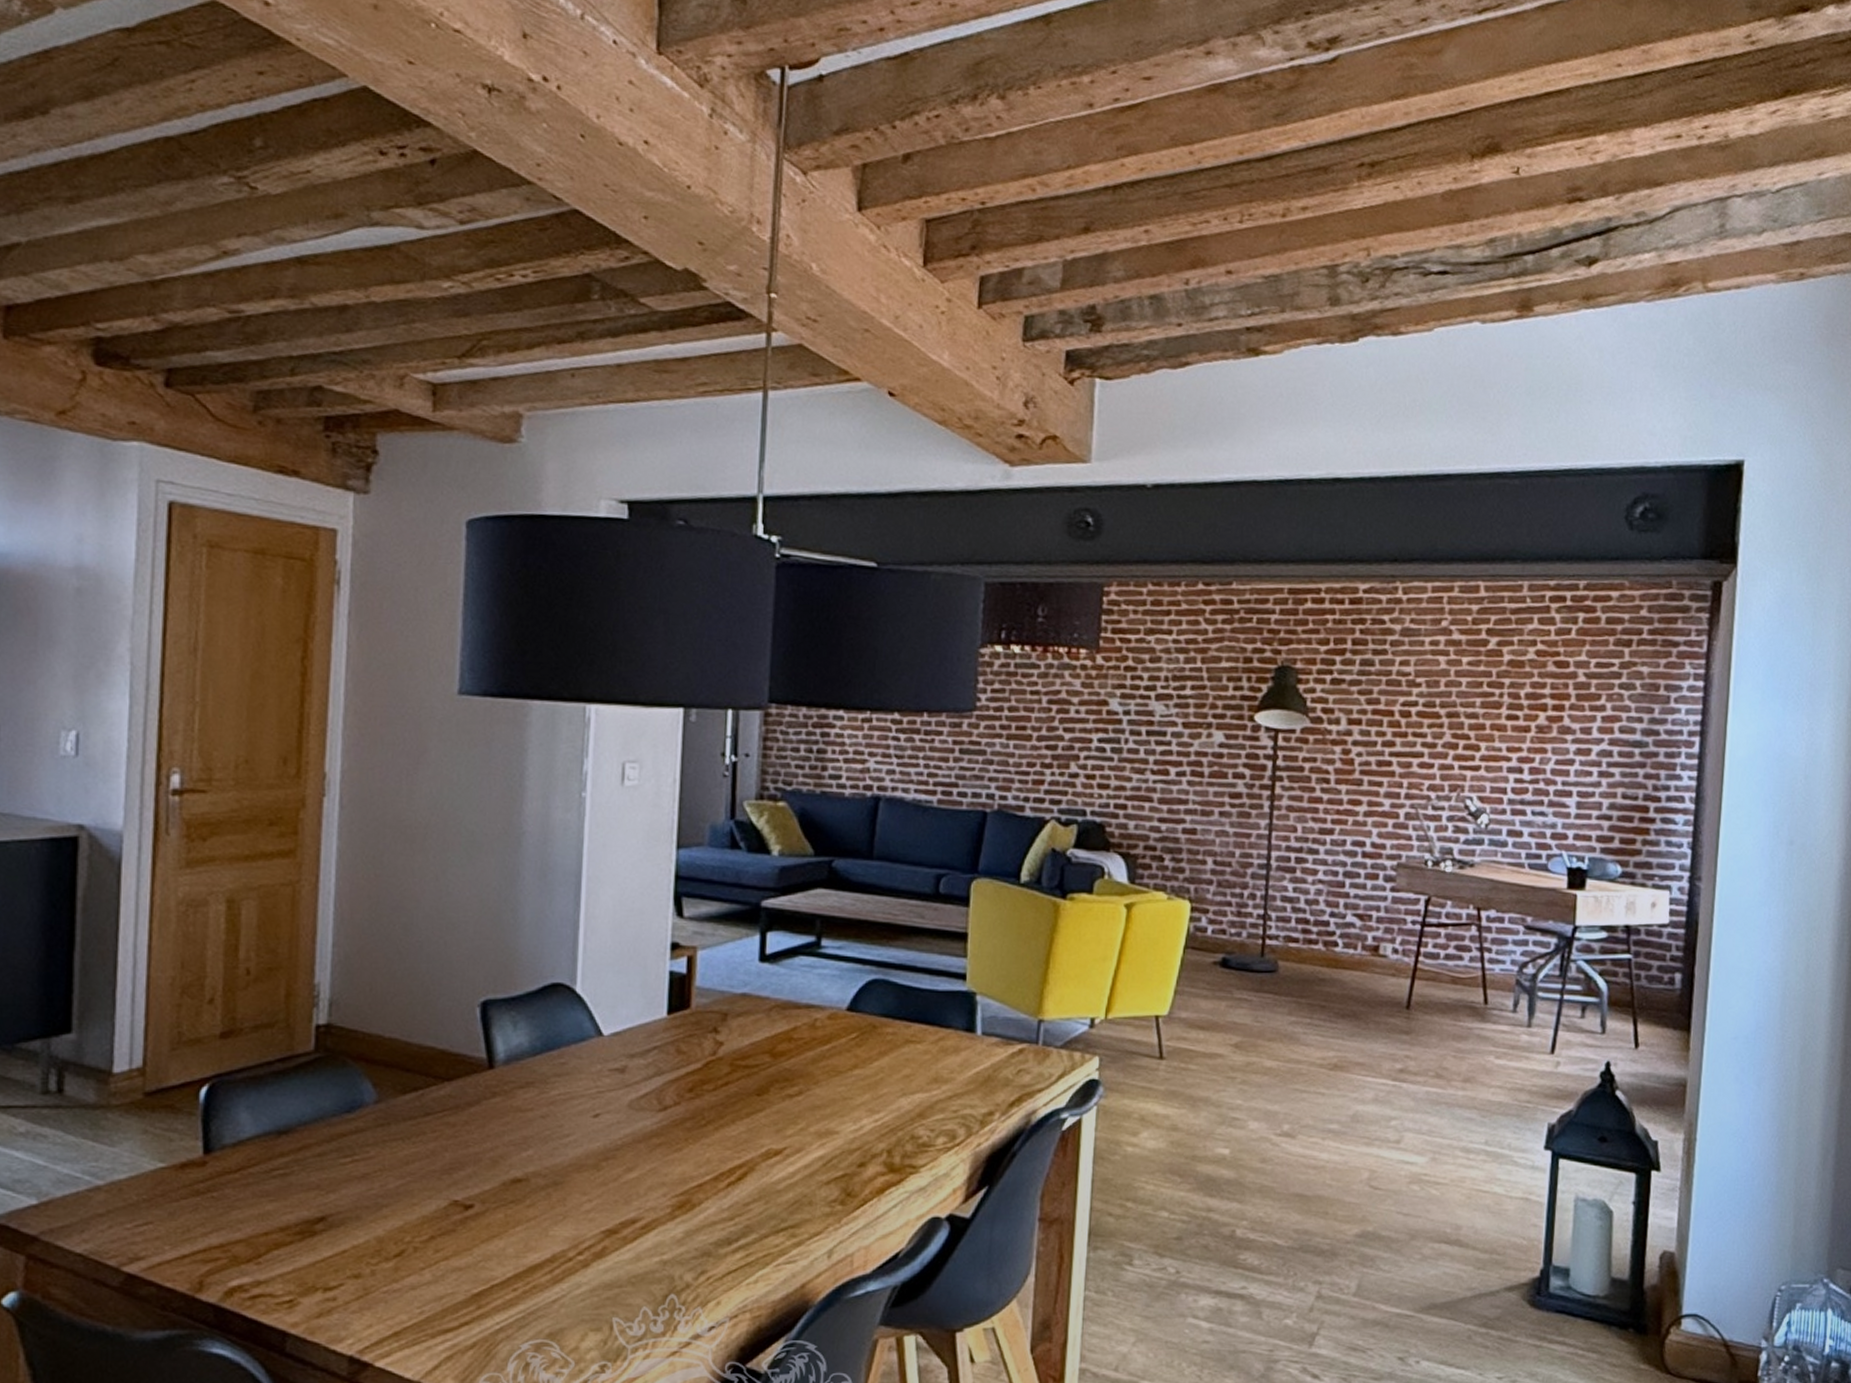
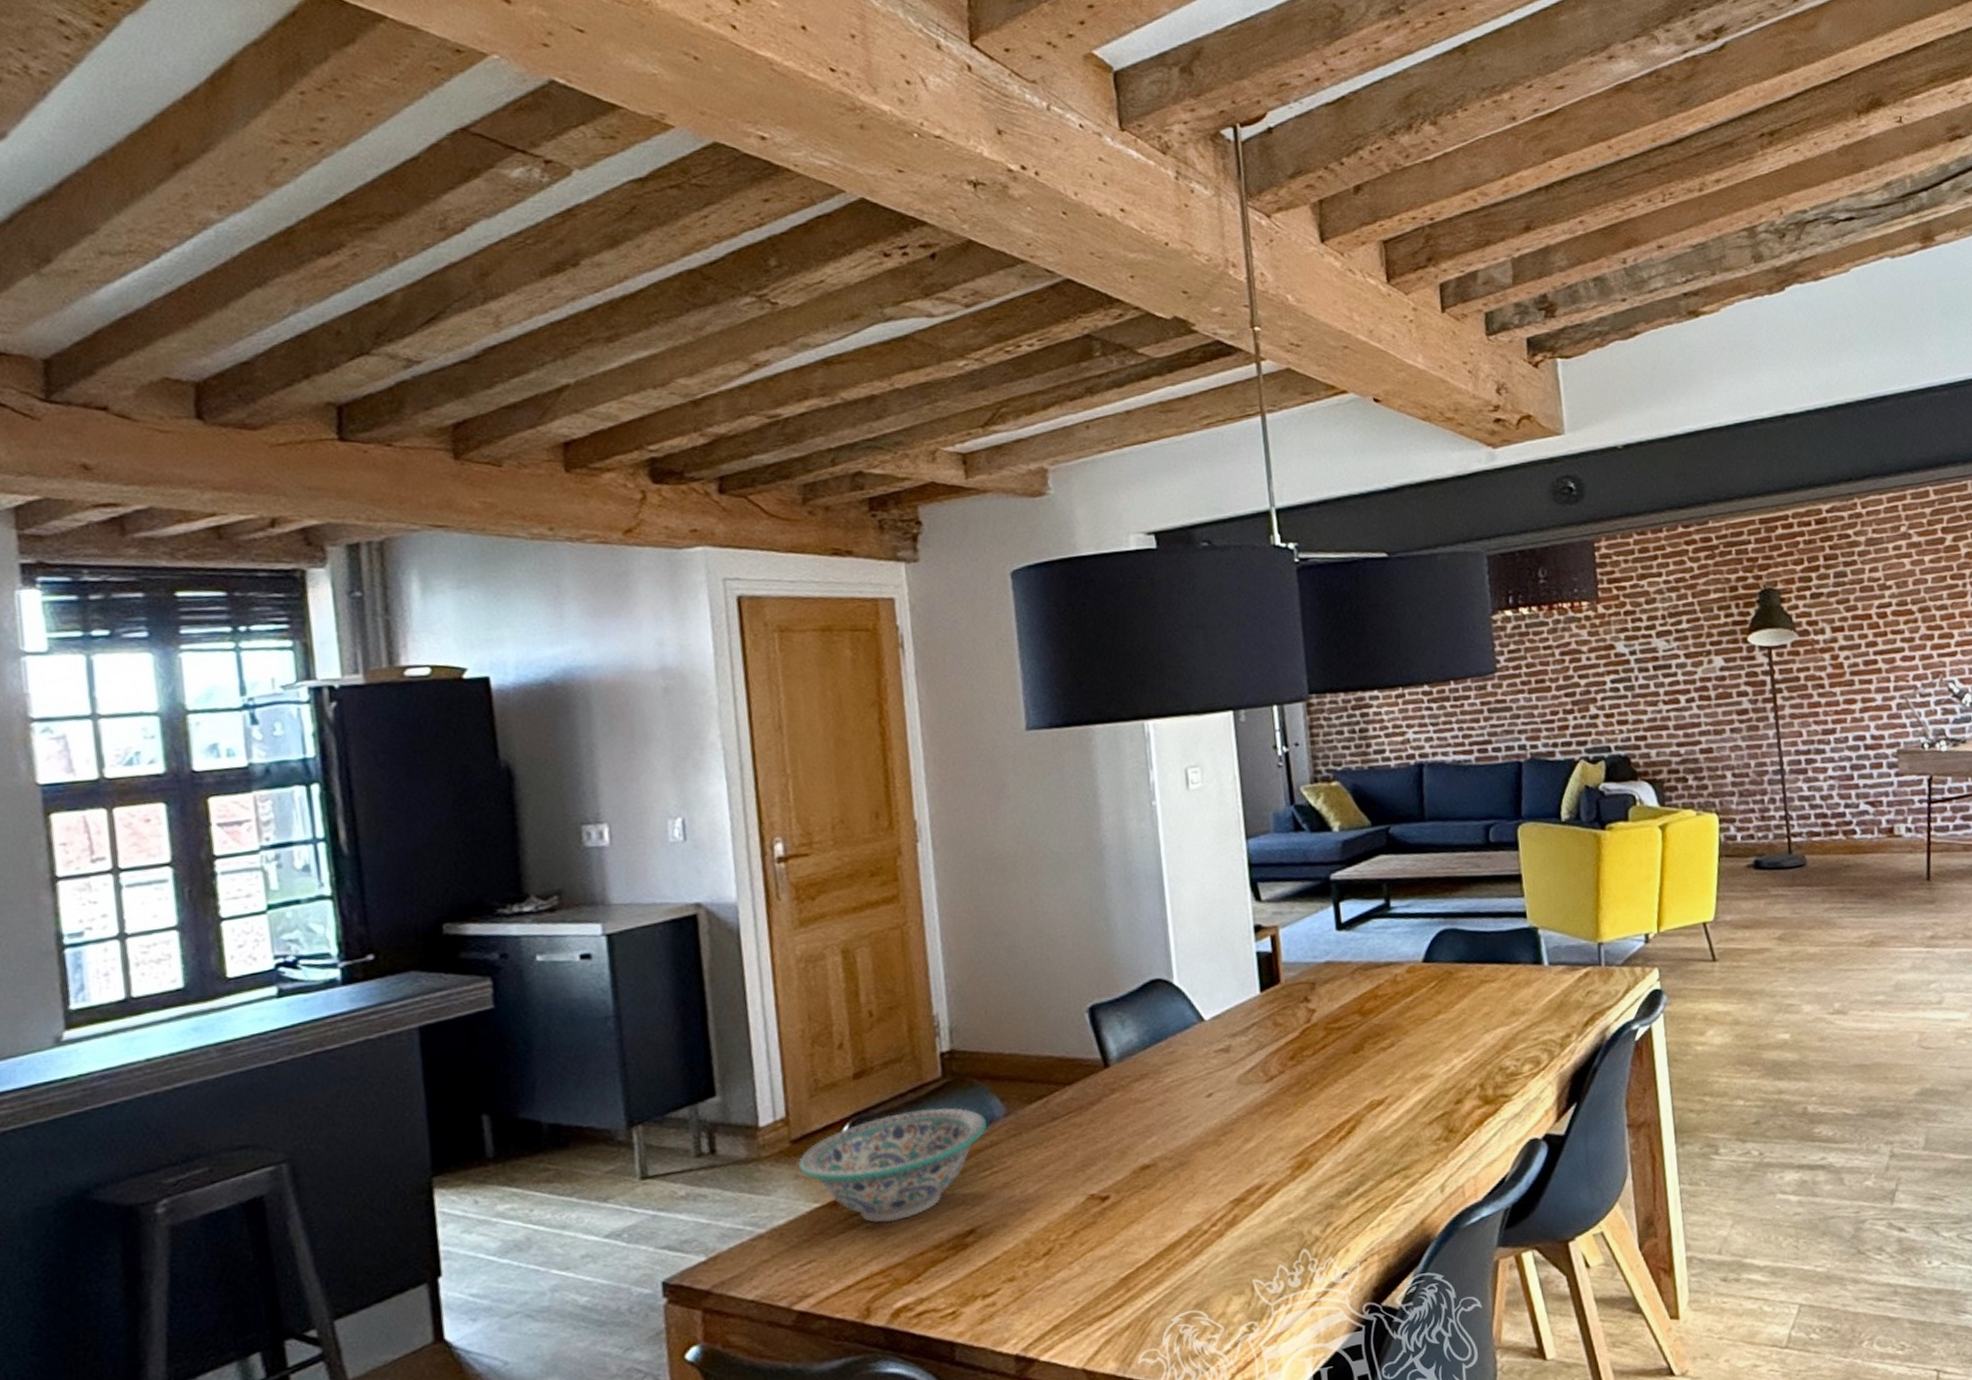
decorative bowl: none [148,1082,354,1196] -> present [797,1107,987,1223]

